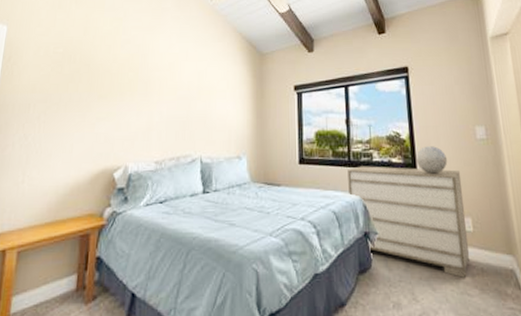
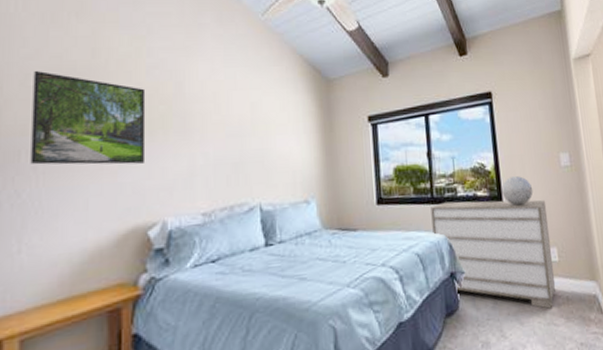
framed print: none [36,45,120,118] -> present [30,71,146,165]

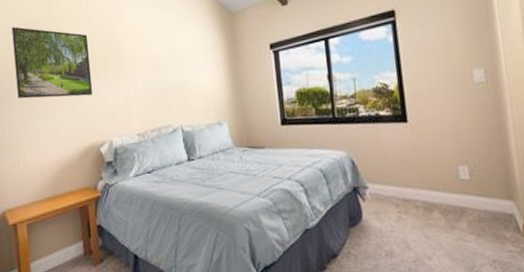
dresser: present [431,200,556,310] -> none [332,118,466,226]
decorative sphere: present [502,176,533,206] -> none [406,94,442,124]

